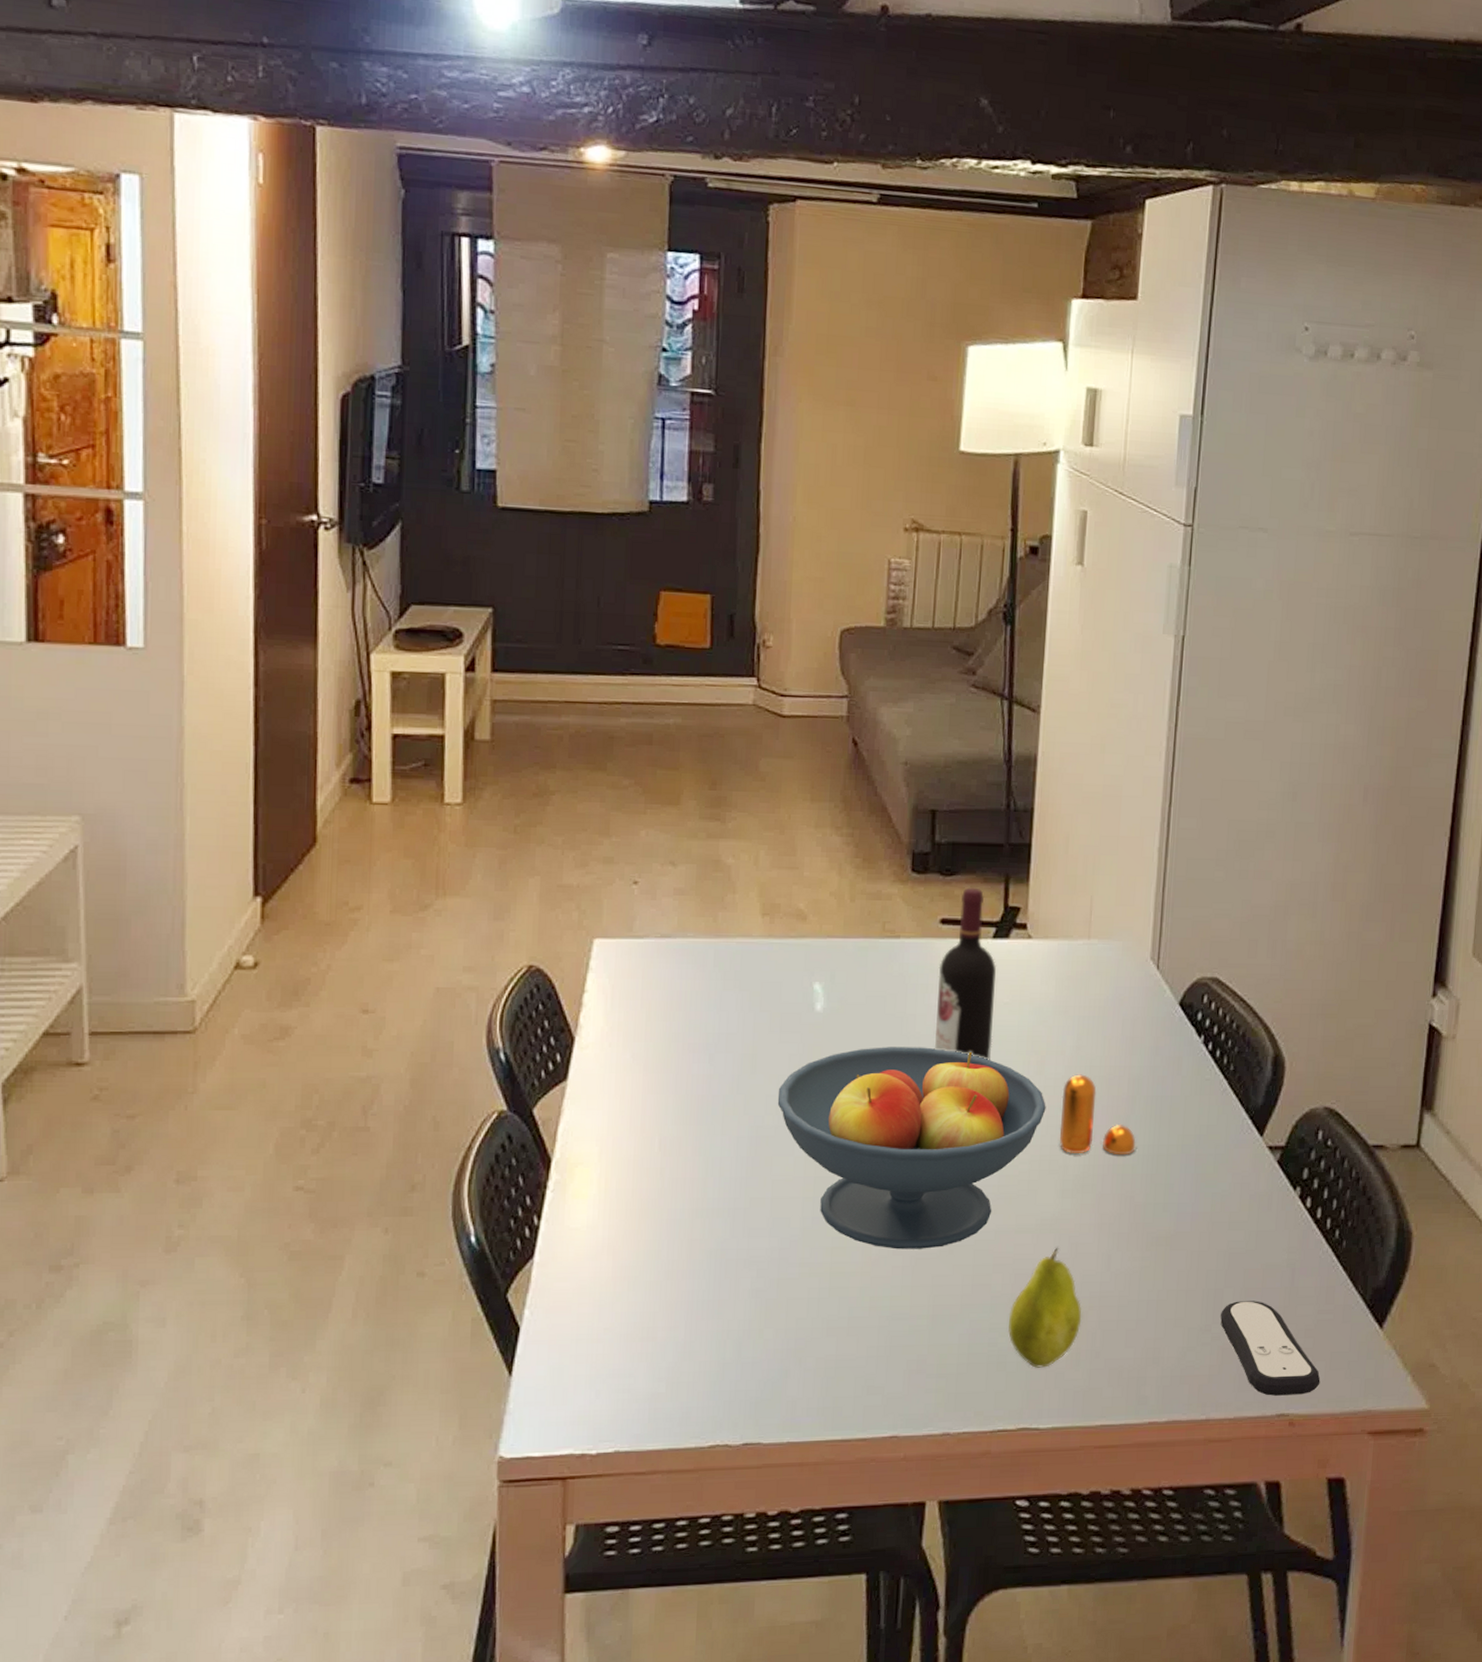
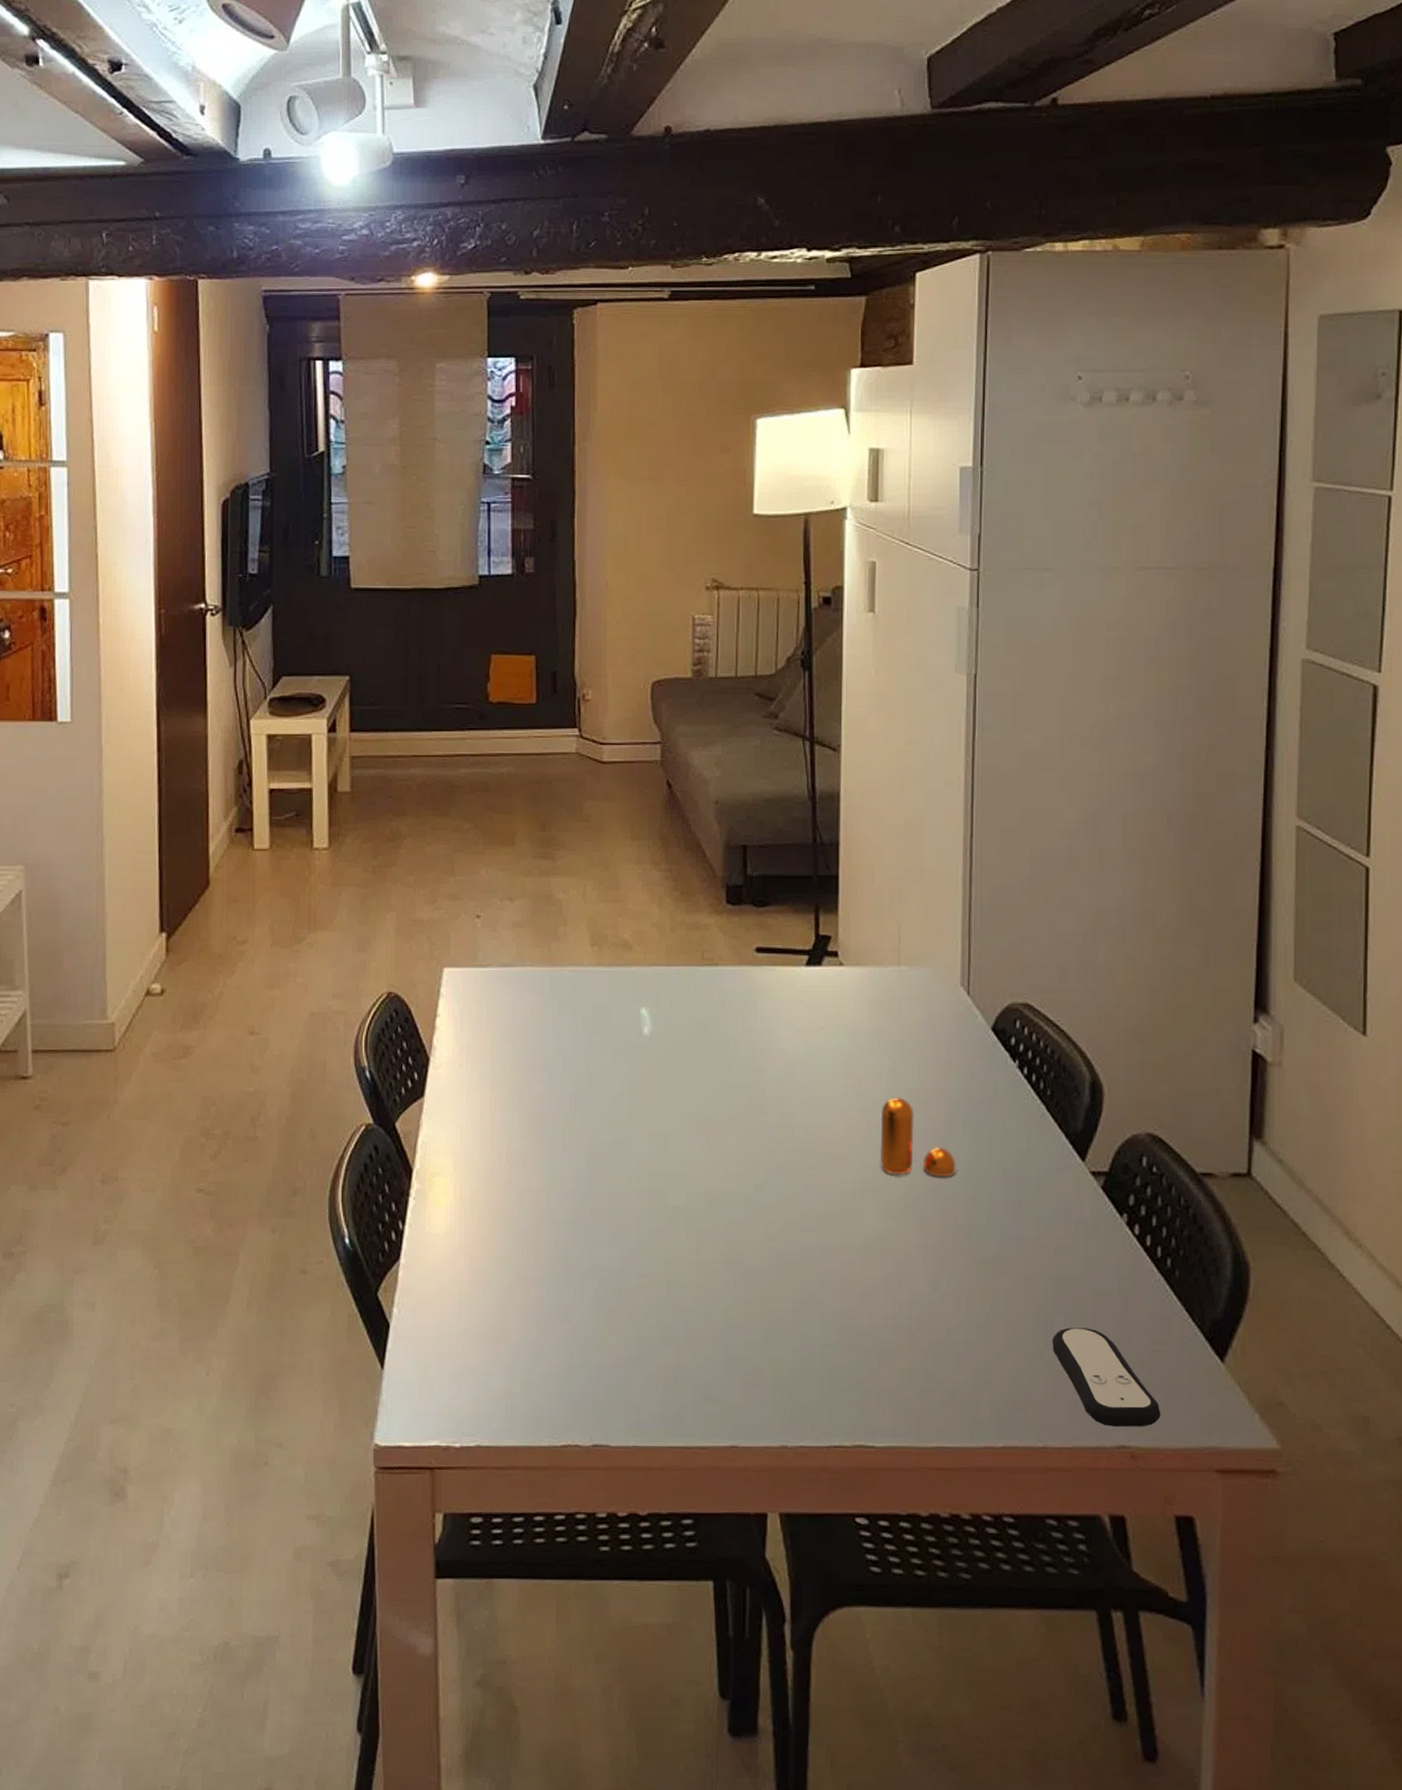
fruit bowl: present [777,1047,1046,1250] -> none [611,1068,866,1264]
wine bottle: present [935,887,996,1060] -> none [756,917,811,1082]
fruit: present [1008,1247,1082,1368] -> none [840,1266,912,1386]

